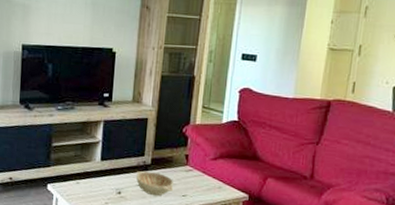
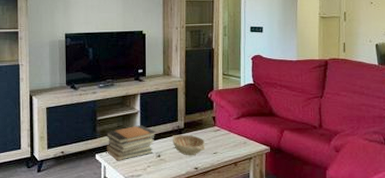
book stack: none [60,156,117,194] -> present [107,125,155,161]

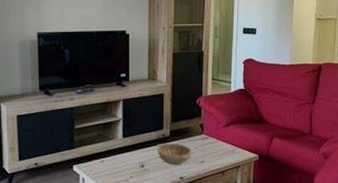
book stack: present [107,125,155,161] -> none [85,134,139,172]

